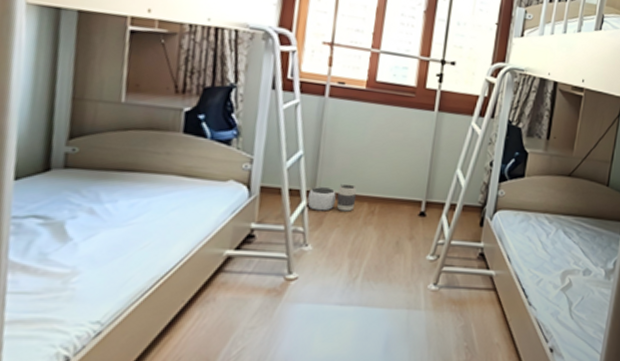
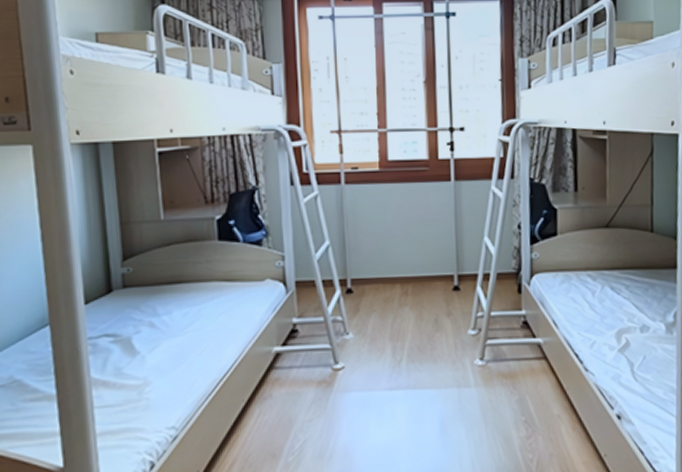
waste basket: present [307,183,357,212] -> none [341,267,388,298]

